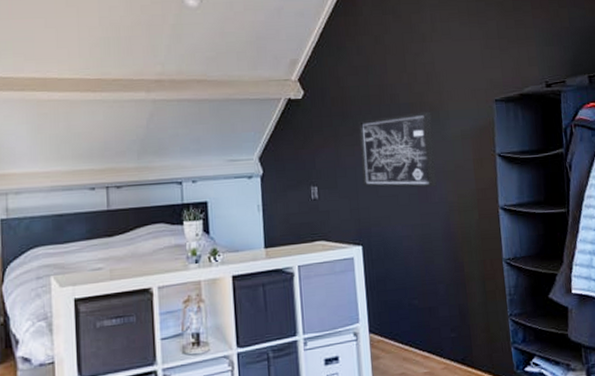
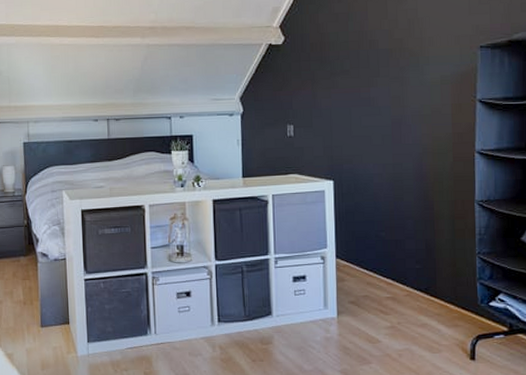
wall art: present [359,111,437,188] -> none [336,57,412,130]

